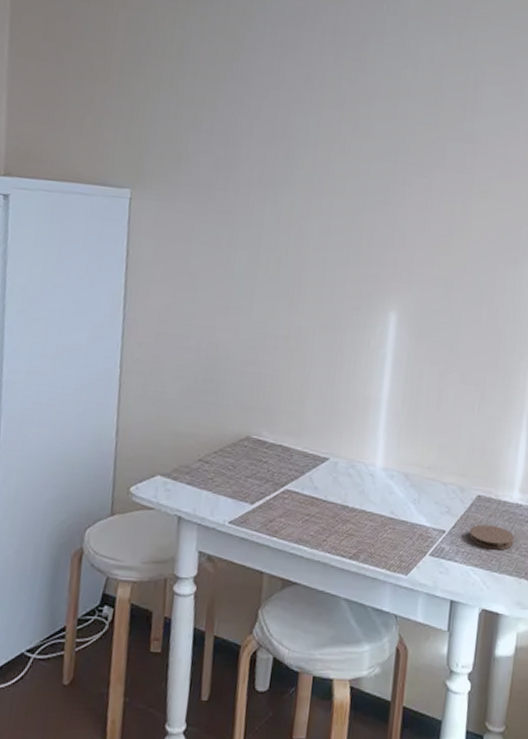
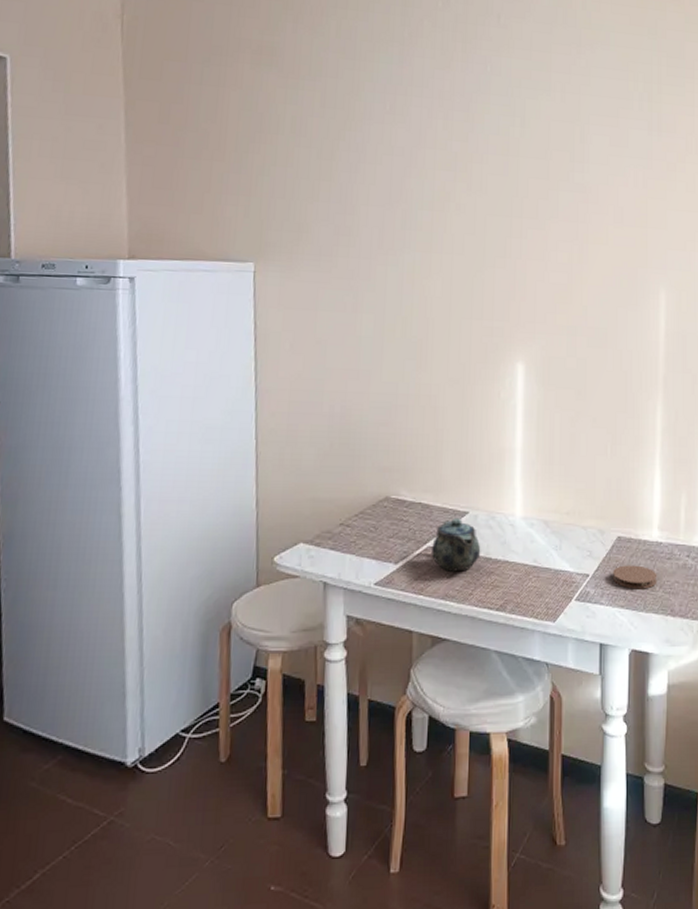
teapot: none [288,463,339,517] -> present [432,517,481,572]

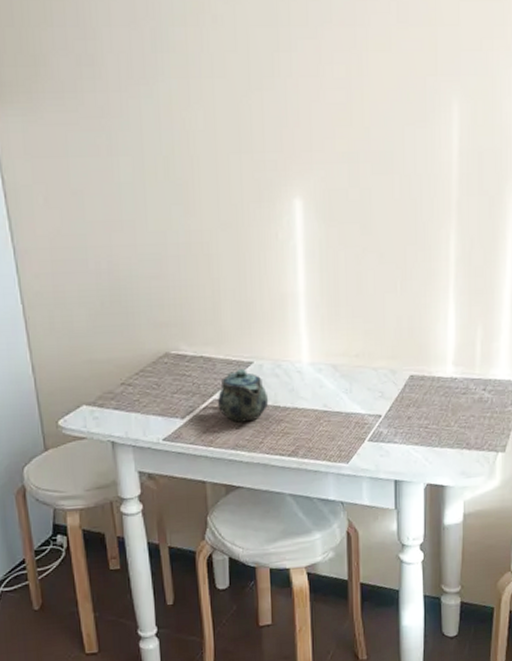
coaster: present [613,565,657,589] -> none [406,402,452,426]

